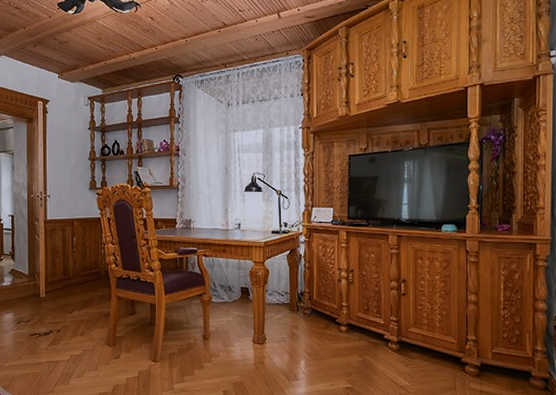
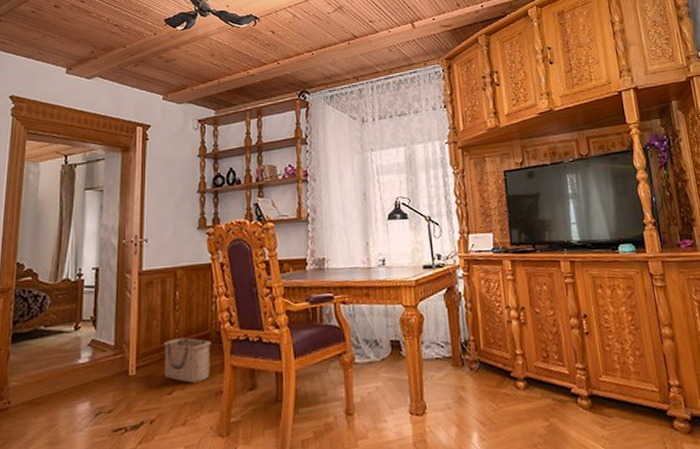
basket: none [64,273,101,307] -> present [163,337,212,384]

